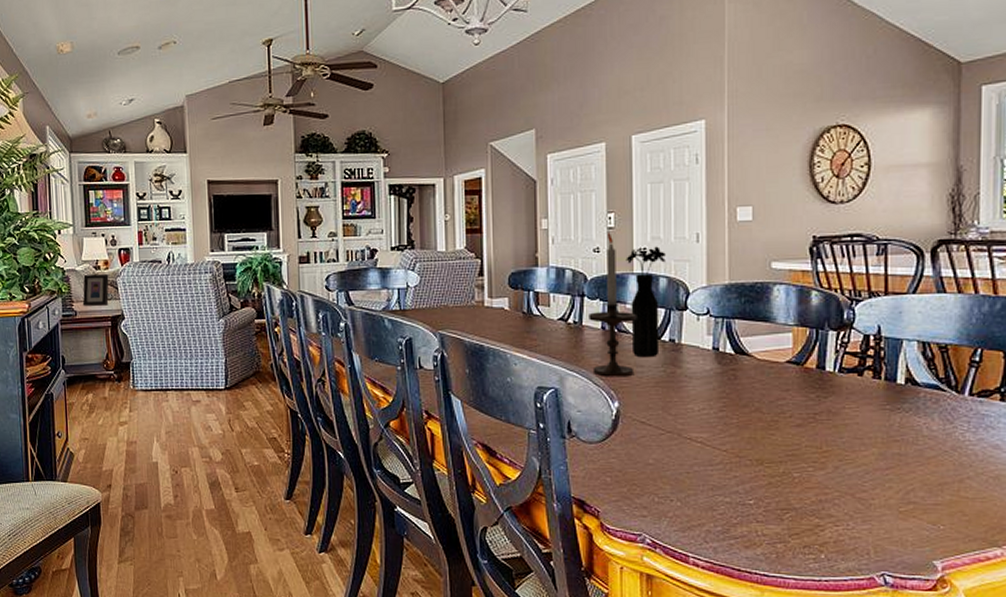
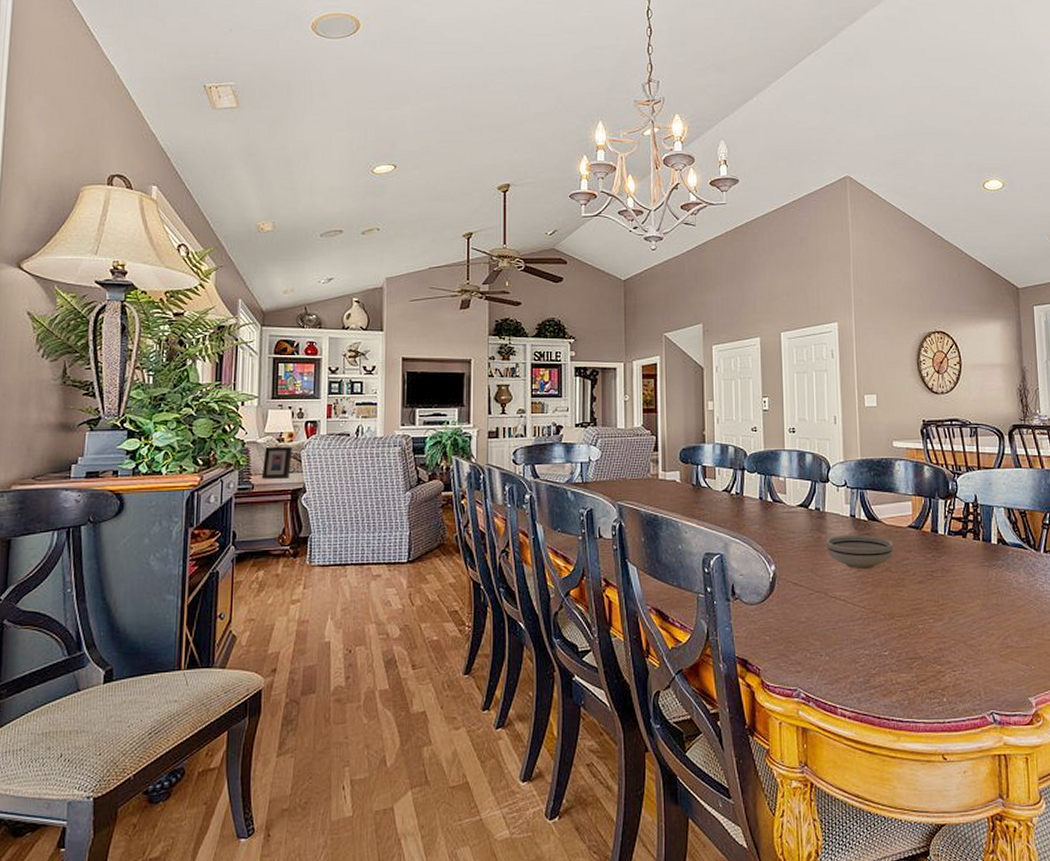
candlestick: present [589,231,637,377] -> none [748,413,789,543]
flower arrangement: present [626,246,666,358] -> none [778,427,810,525]
bowl: none [682,371,765,410] -> present [827,535,893,570]

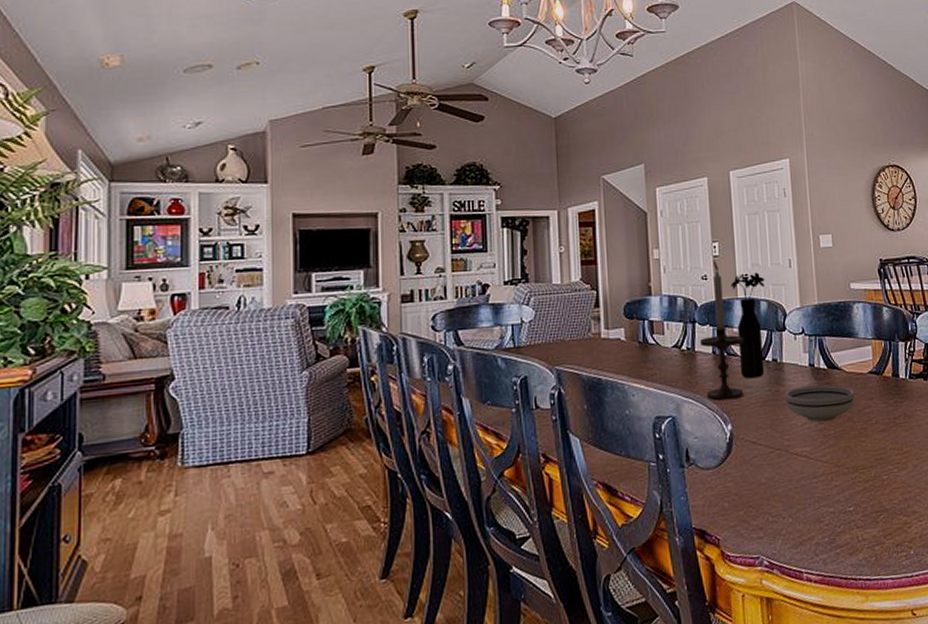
picture frame: present [261,447,293,479] -> none [114,326,155,367]
candlestick: none [748,413,789,543] -> present [700,259,744,401]
flower arrangement: none [778,427,810,525] -> present [730,272,765,379]

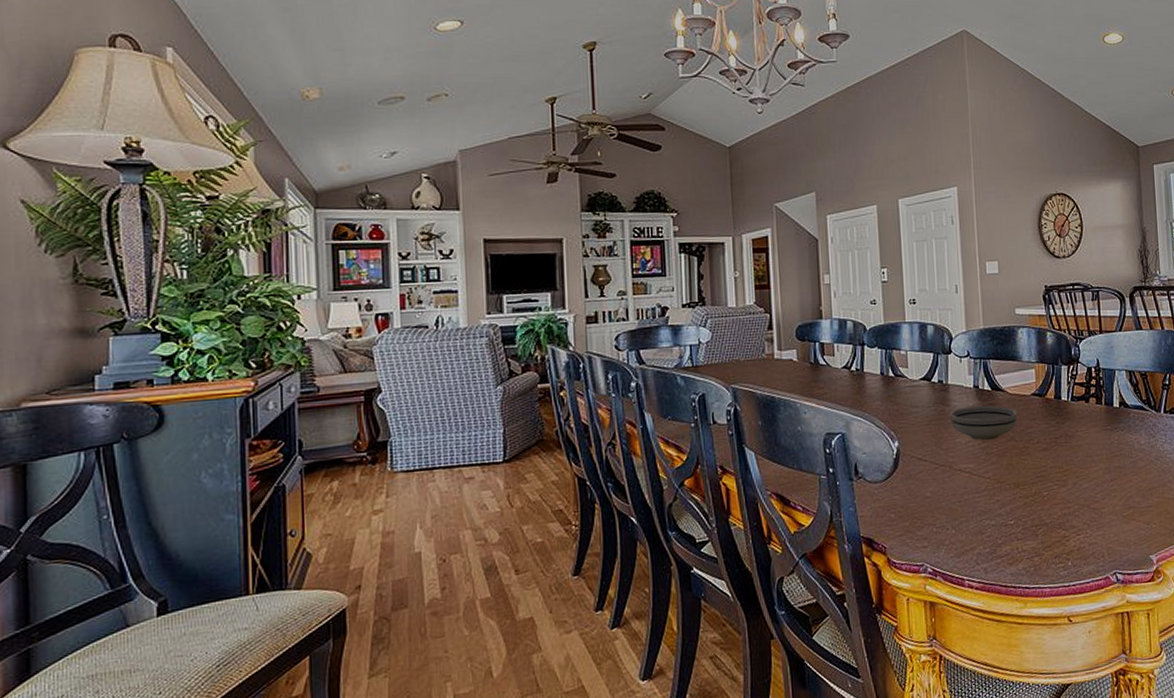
candlestick: present [700,259,744,401] -> none [869,285,911,419]
flower arrangement: present [730,272,765,379] -> none [898,297,932,399]

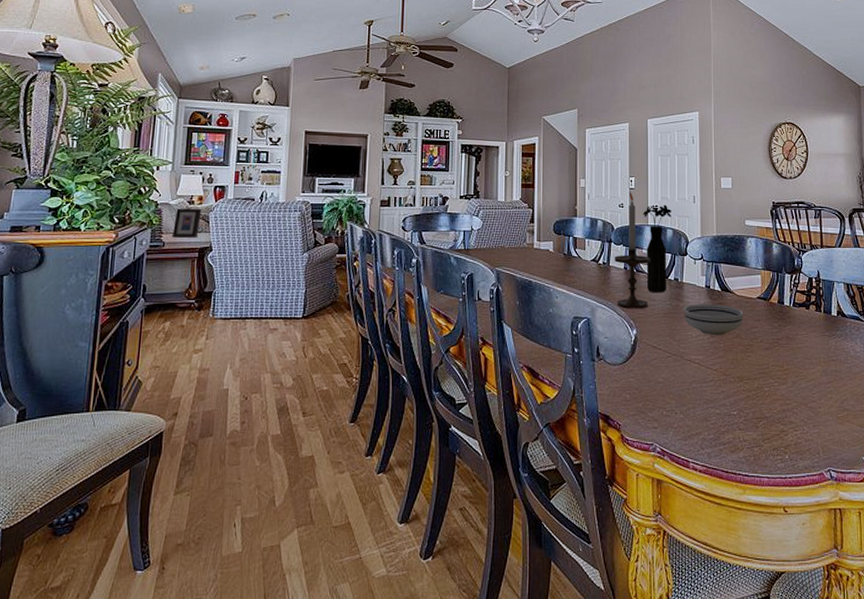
picture frame: none [327,343,363,380] -> present [171,209,202,238]
candlestick: none [869,285,911,419] -> present [615,191,651,309]
flower arrangement: none [898,297,932,399] -> present [643,205,671,293]

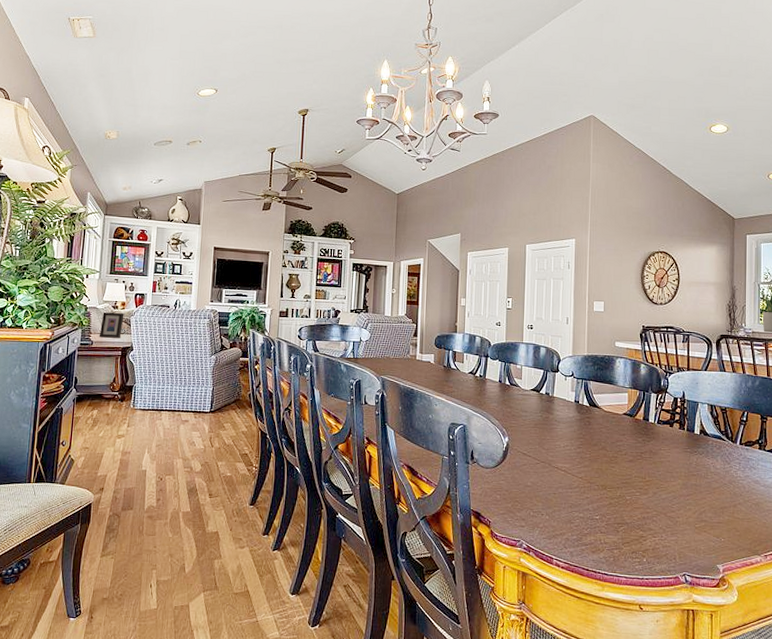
candlestick: present [615,191,651,309] -> none [490,311,524,419]
flower arrangement: present [643,205,671,293] -> none [518,324,545,406]
bowl: present [684,304,743,336] -> none [553,417,609,447]

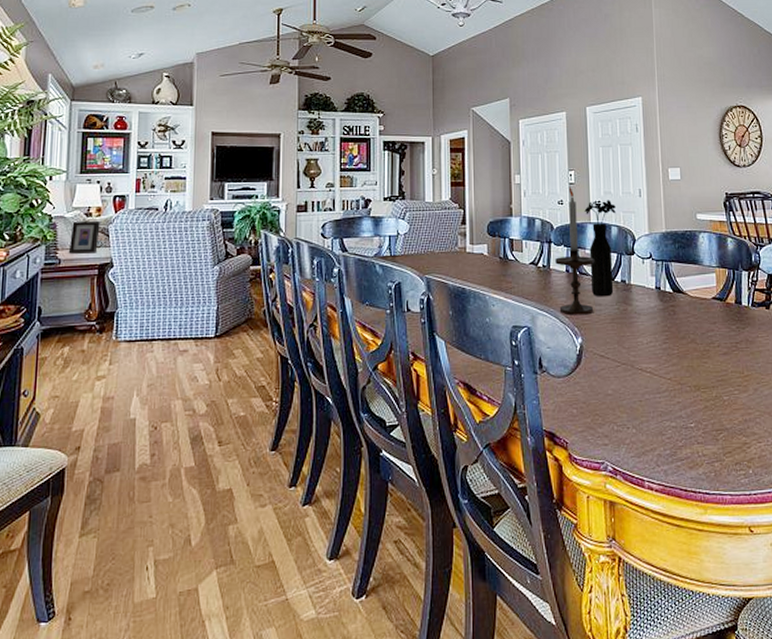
candlestick: none [490,311,524,419] -> present [555,186,595,315]
flower arrangement: none [518,324,545,406] -> present [584,200,616,297]

